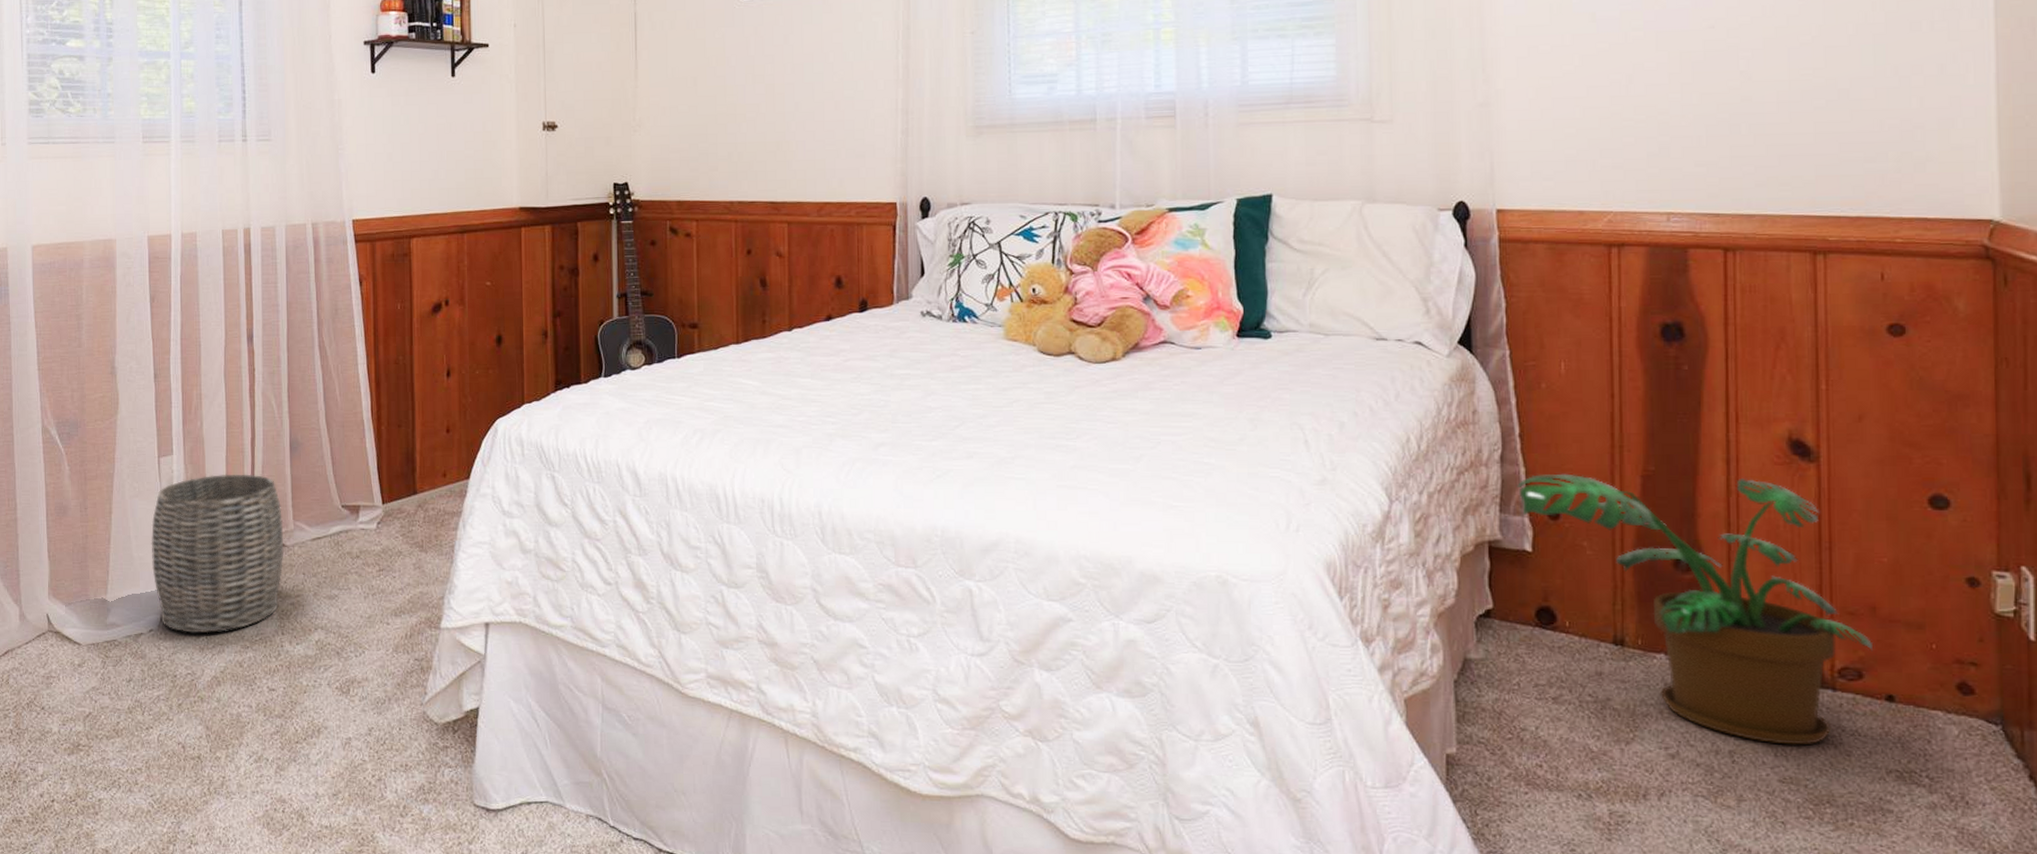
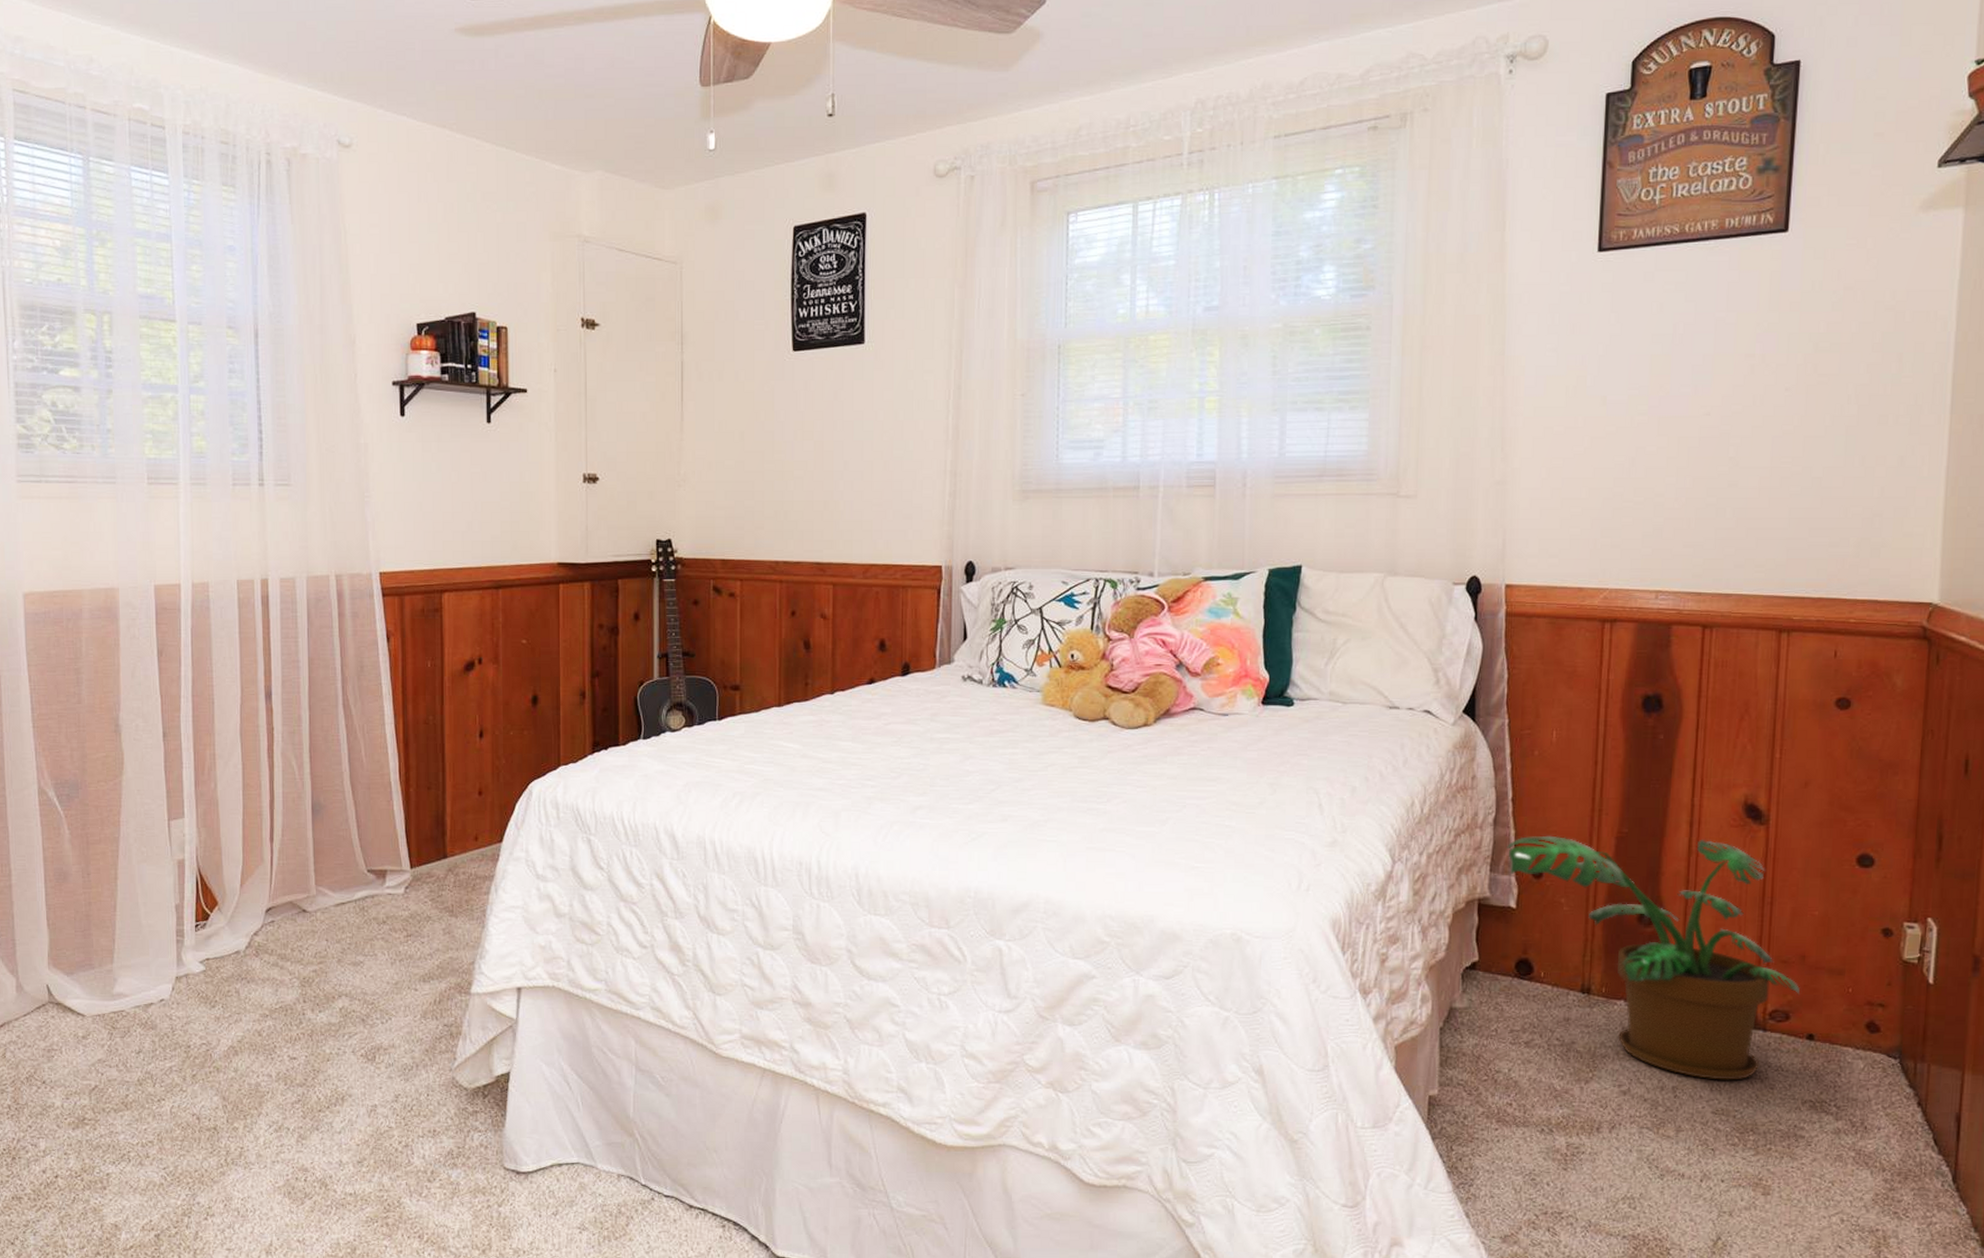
woven basket: present [151,474,284,634] -> none [161,837,306,1003]

